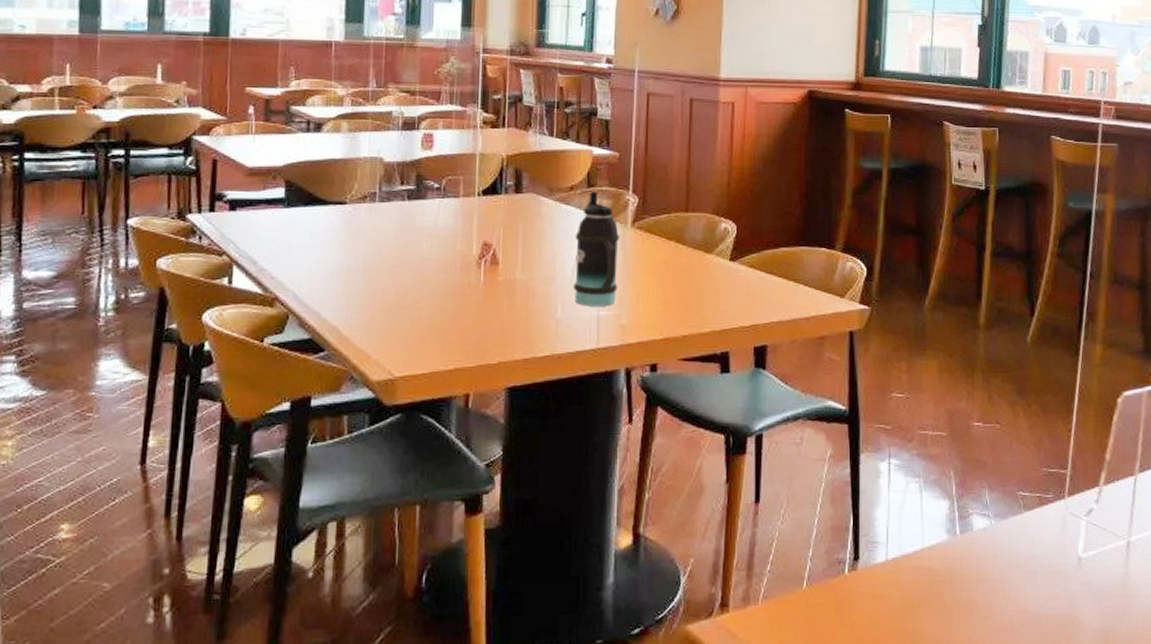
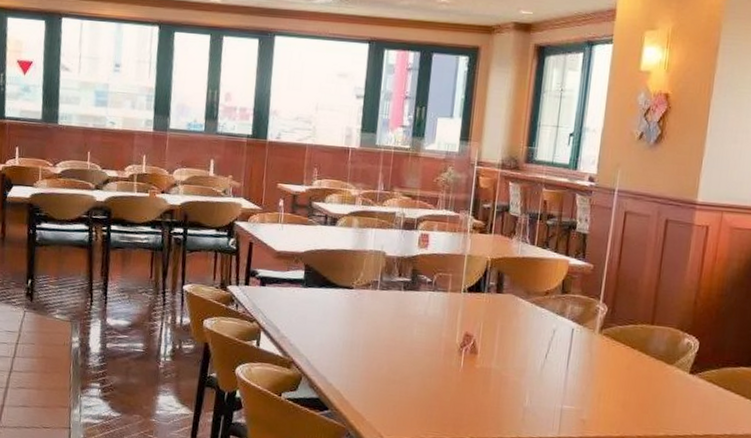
bottle: present [573,192,619,306] -> none [541,298,587,402]

